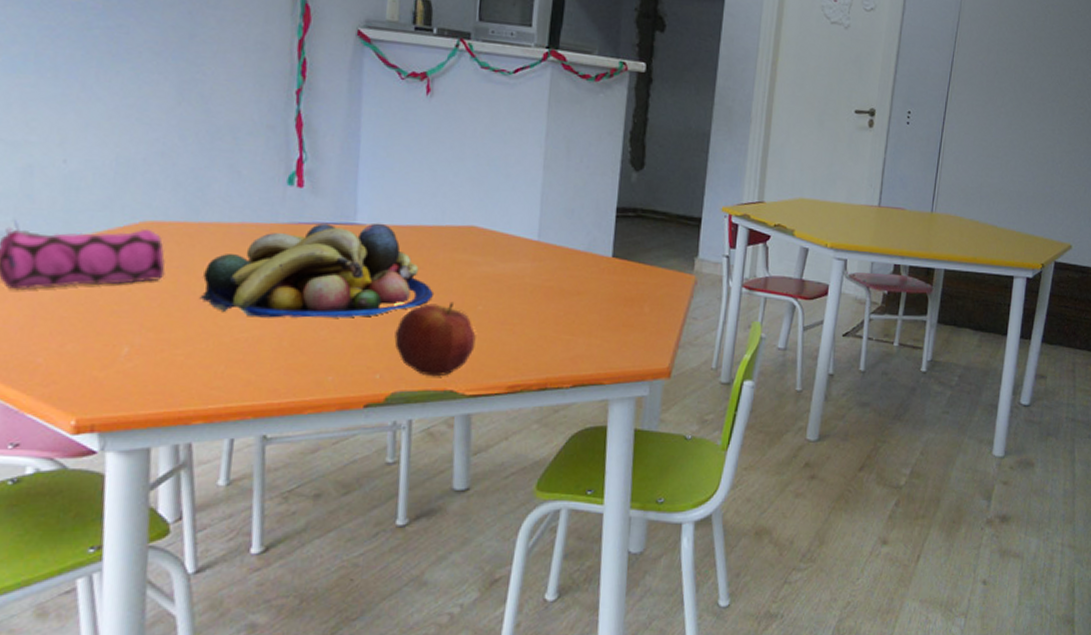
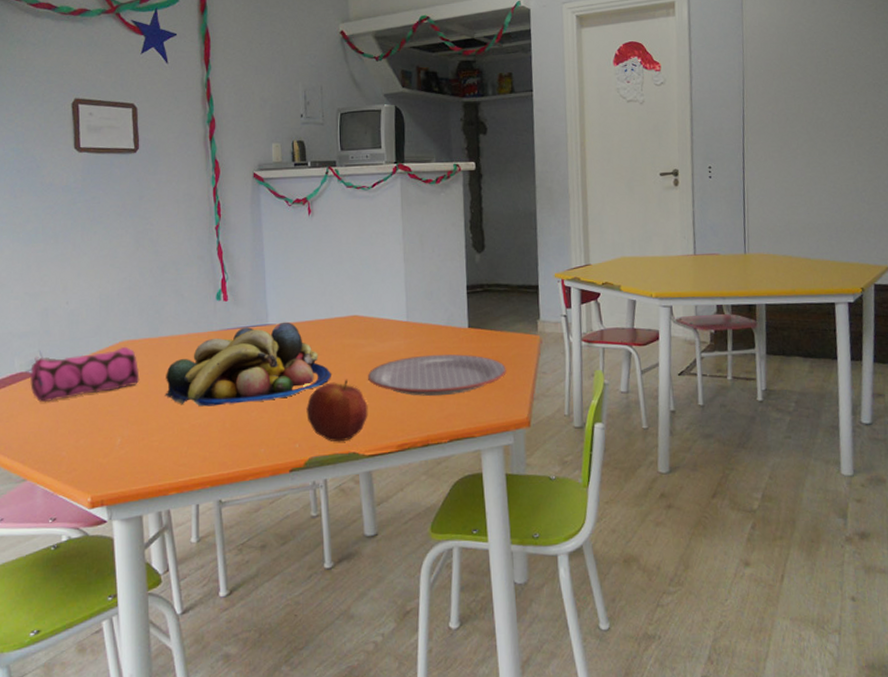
plate: none [480,283,651,334] -> present [368,354,506,396]

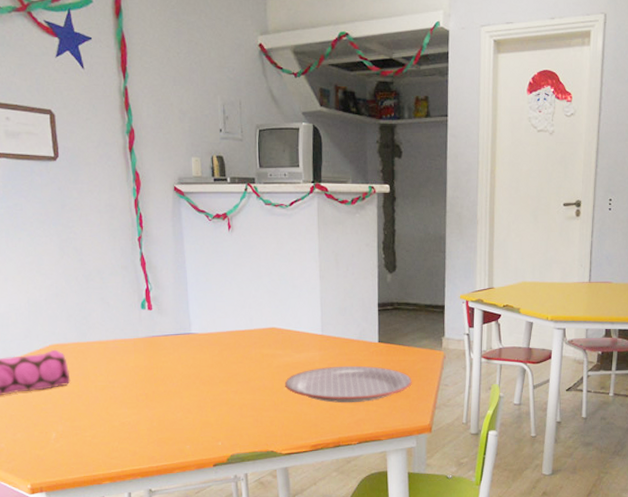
fruit bowl: present [165,321,331,407] -> none [95,331,251,407]
apple: present [306,379,368,442] -> none [228,385,285,442]

